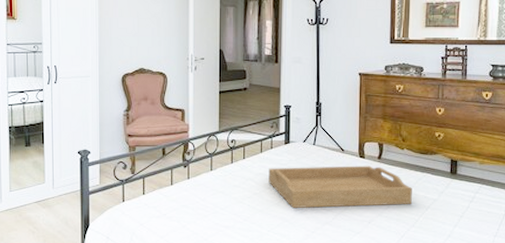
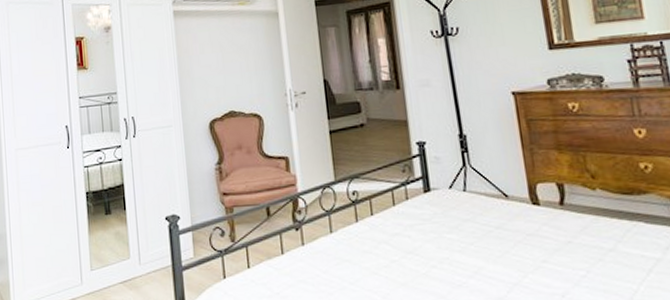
serving tray: present [268,166,412,208] -> none [407,215,623,279]

